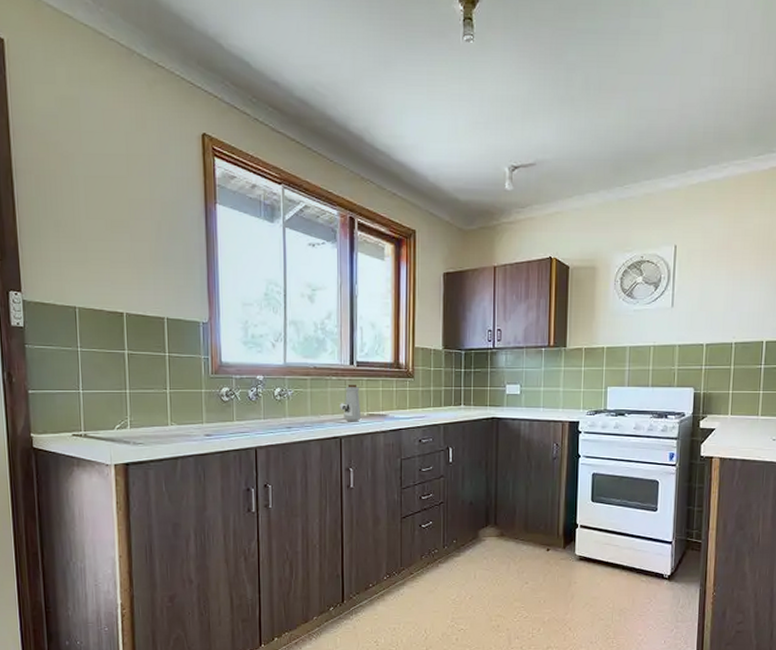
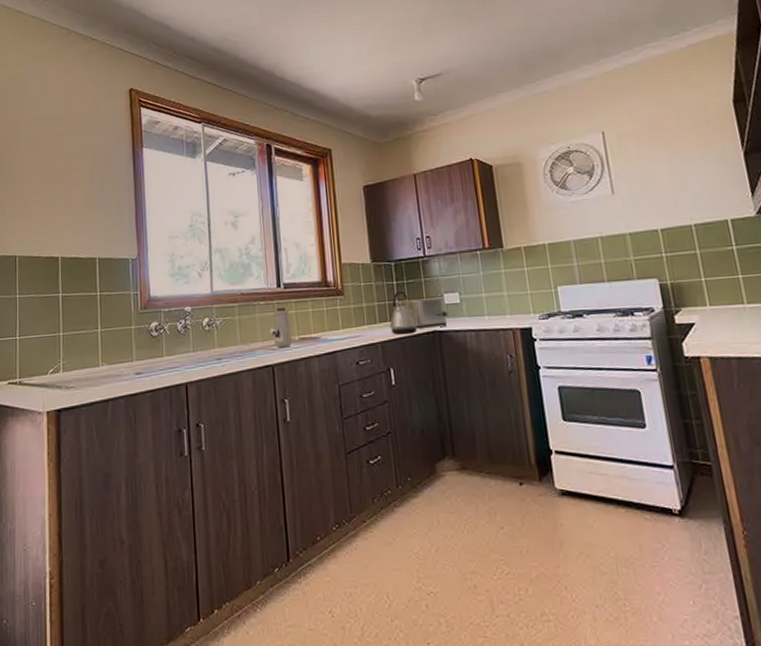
kettle: none [454,378,479,419] -> present [390,291,418,335]
toaster: none [465,387,508,415] -> present [400,297,448,330]

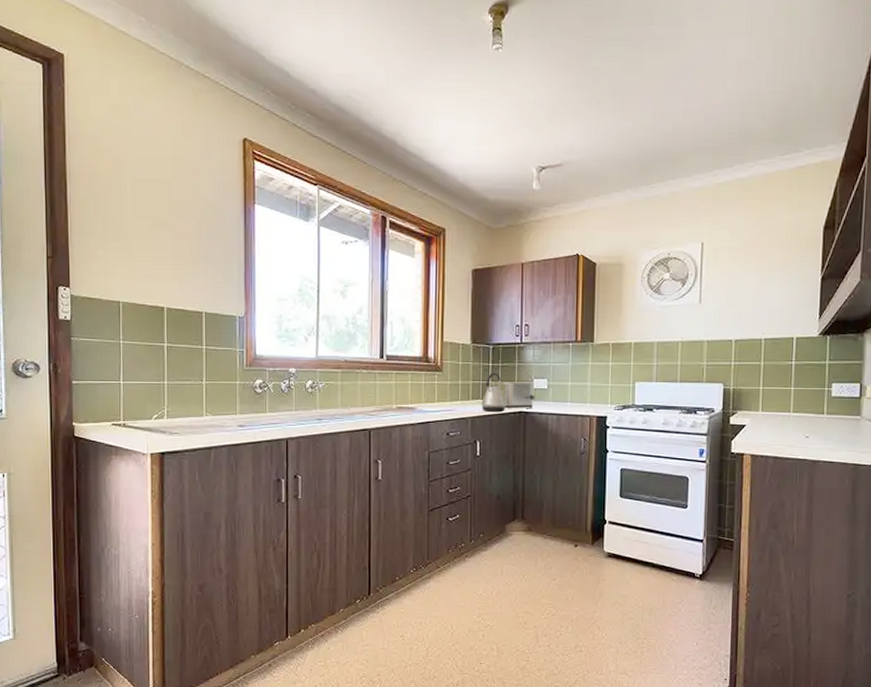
bottle: present [269,307,293,348] -> none [369,377,391,415]

